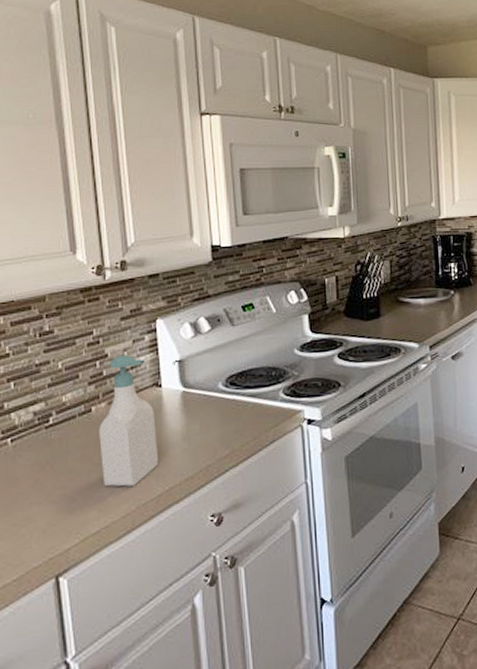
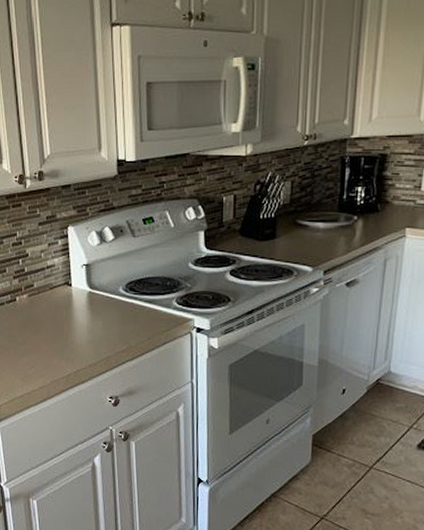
soap bottle: present [99,354,159,487] -> none [22,255,69,365]

